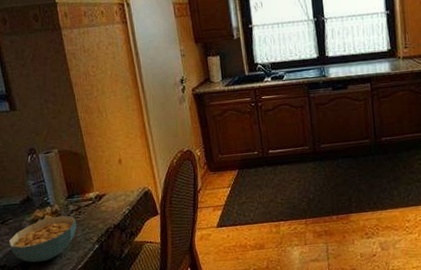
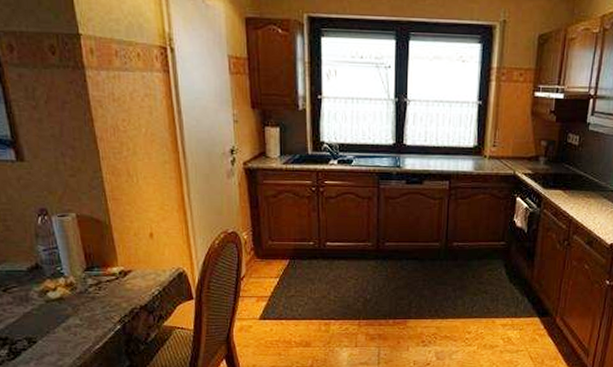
cereal bowl: present [8,215,77,263] -> none [11,289,96,338]

